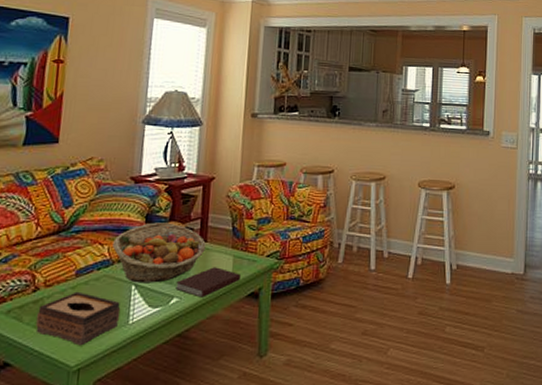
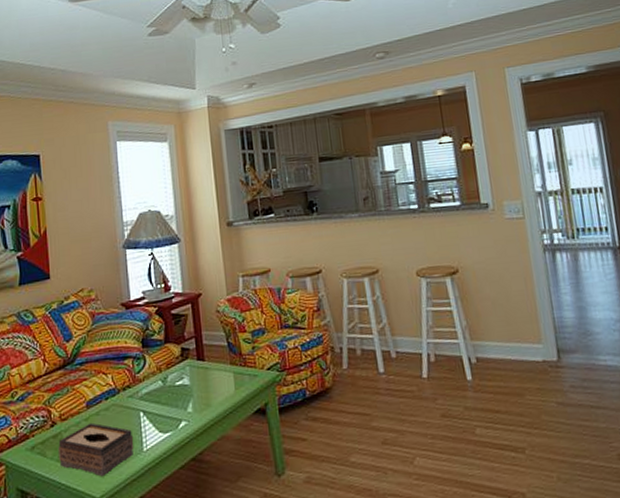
fruit basket: present [113,222,206,283] -> none [115,345,205,410]
notebook: present [175,267,242,298] -> none [182,385,245,419]

